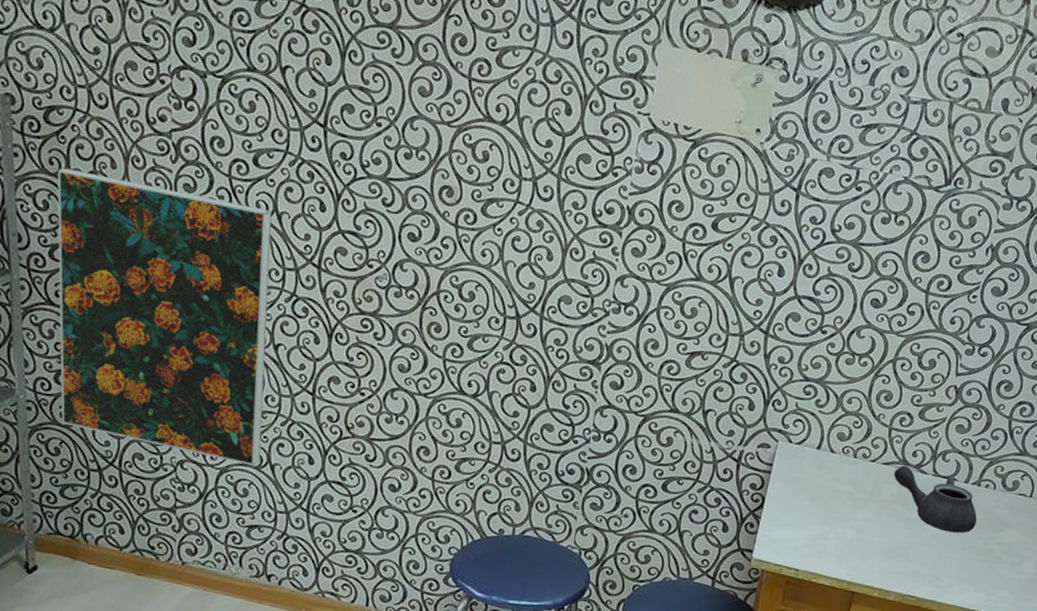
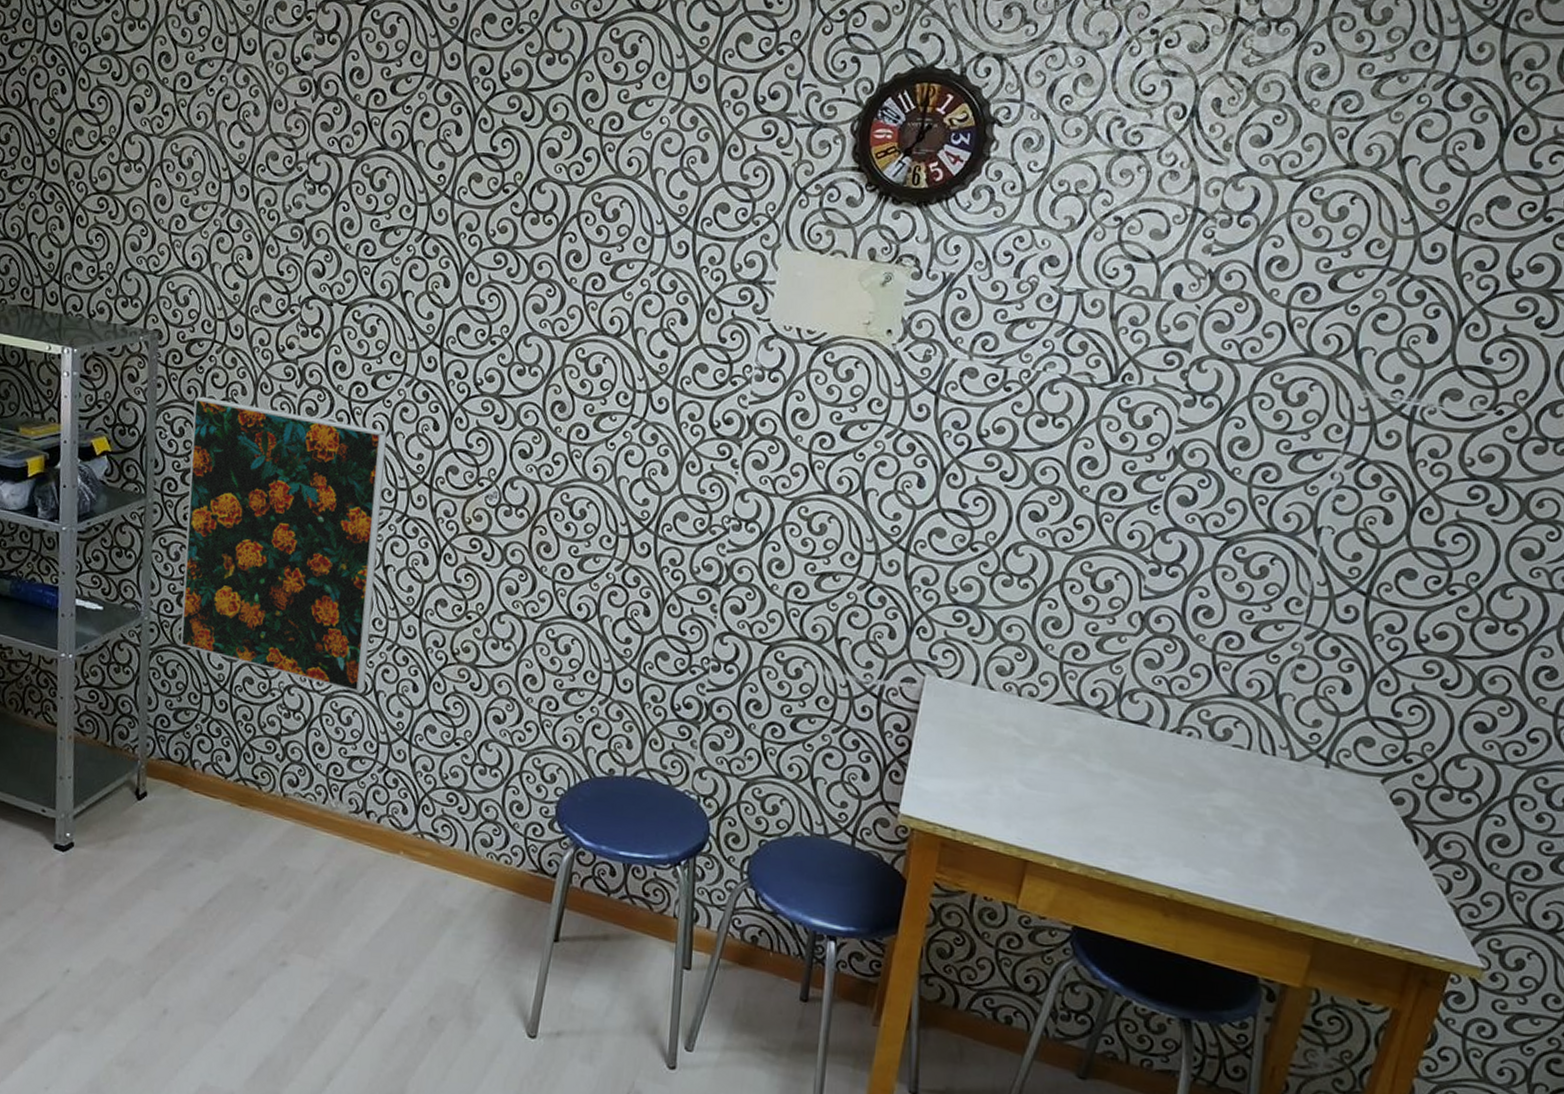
teapot: present [893,465,977,533] -> none [1068,706,1179,792]

